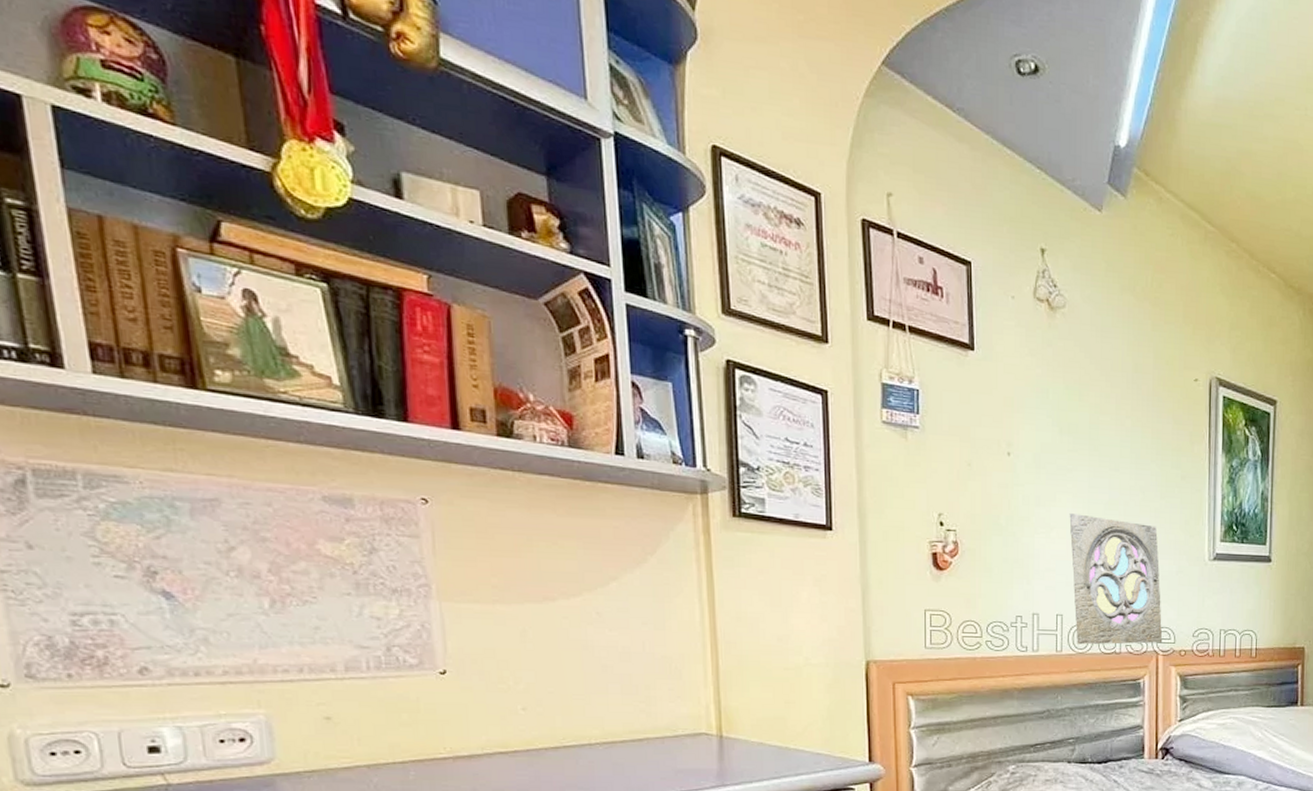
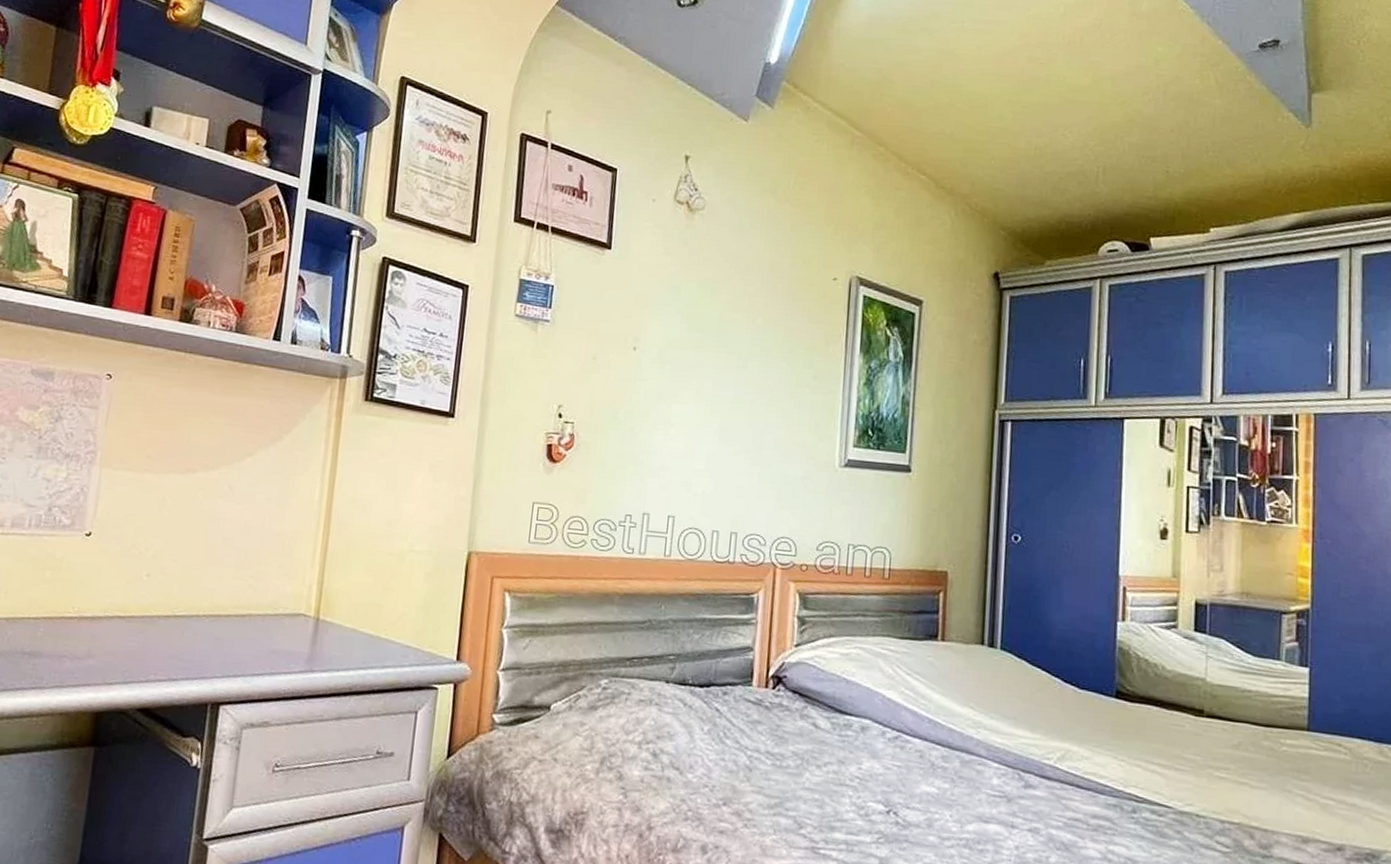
wall ornament: present [1069,513,1163,645] -> none [687,410,784,555]

